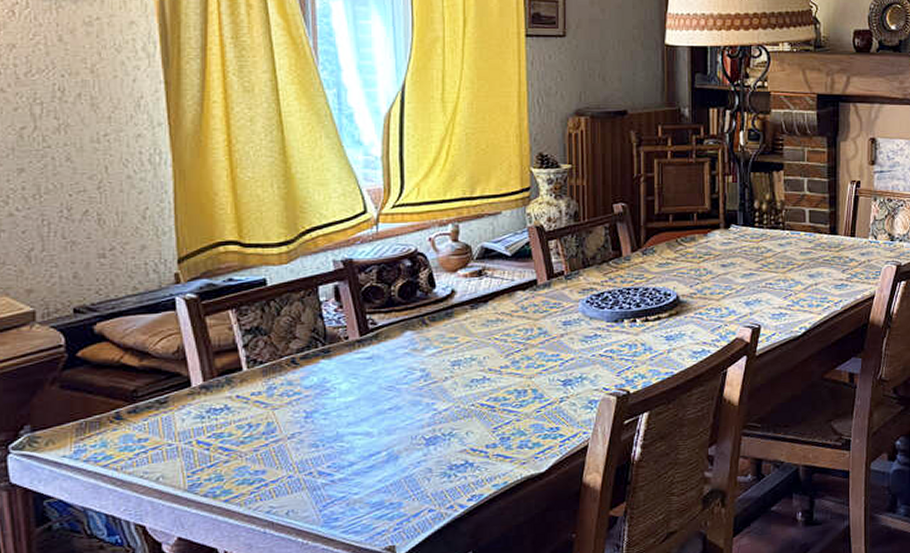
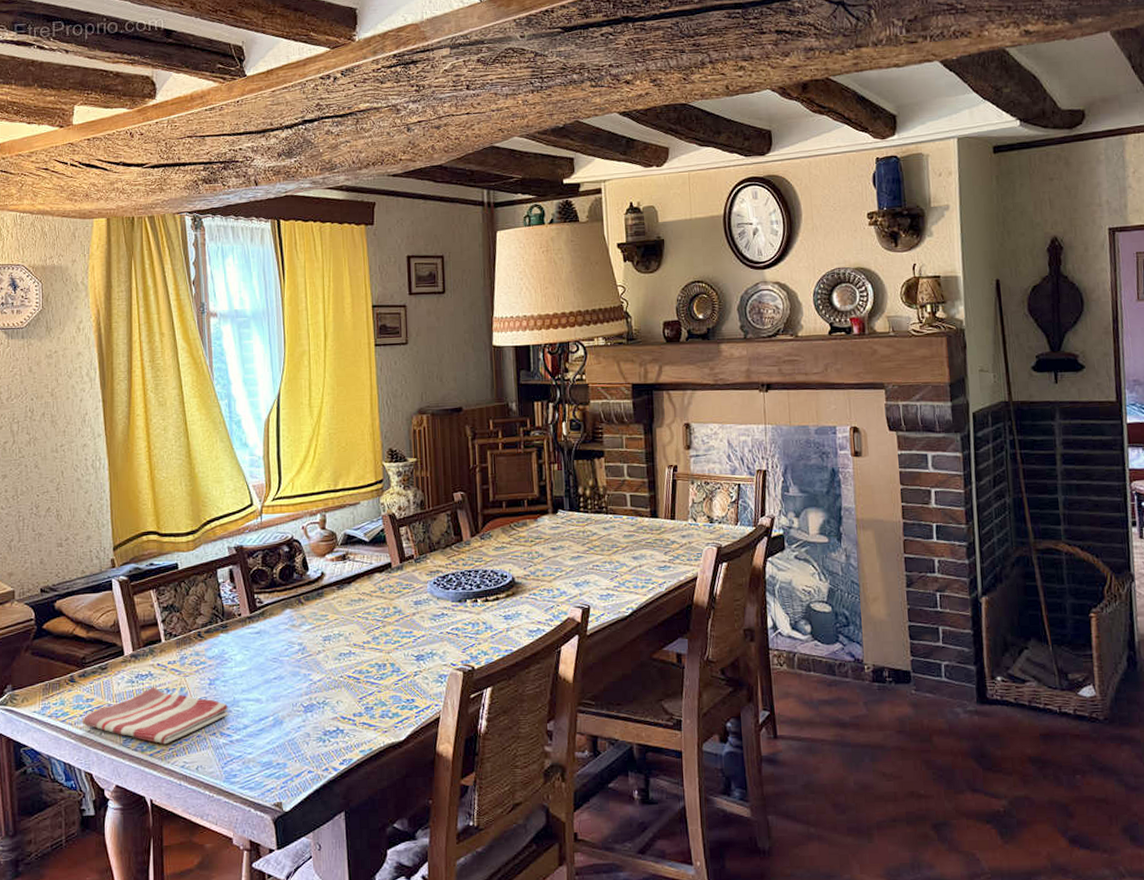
dish towel: none [133,422,330,488] -> present [83,687,229,745]

